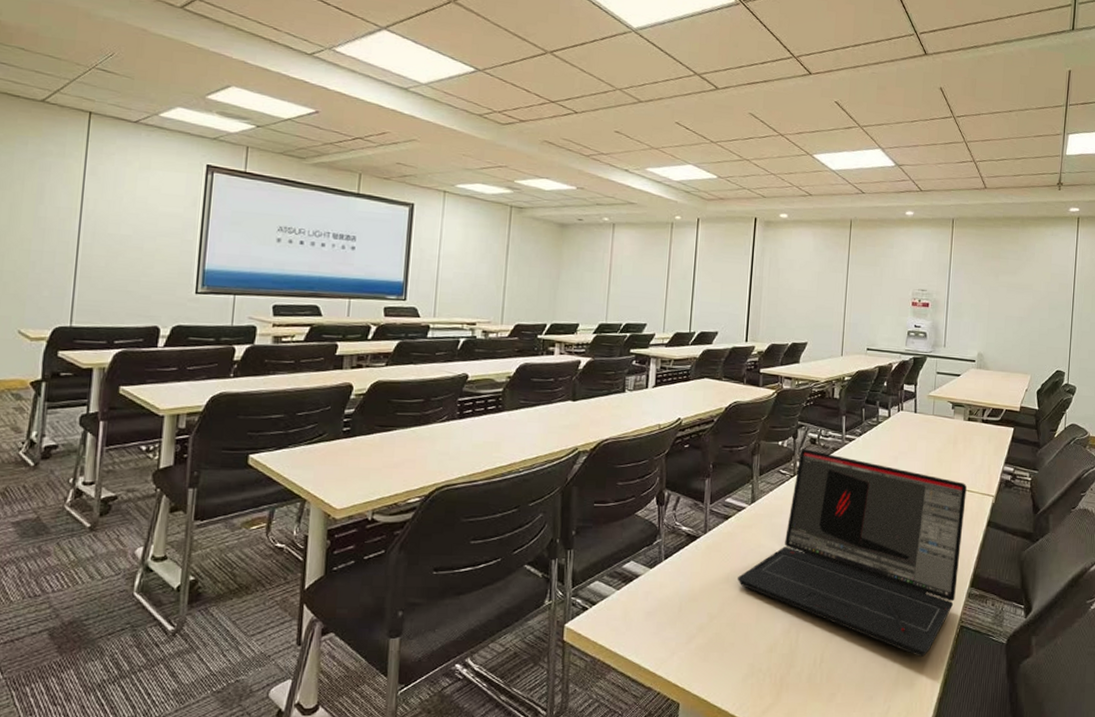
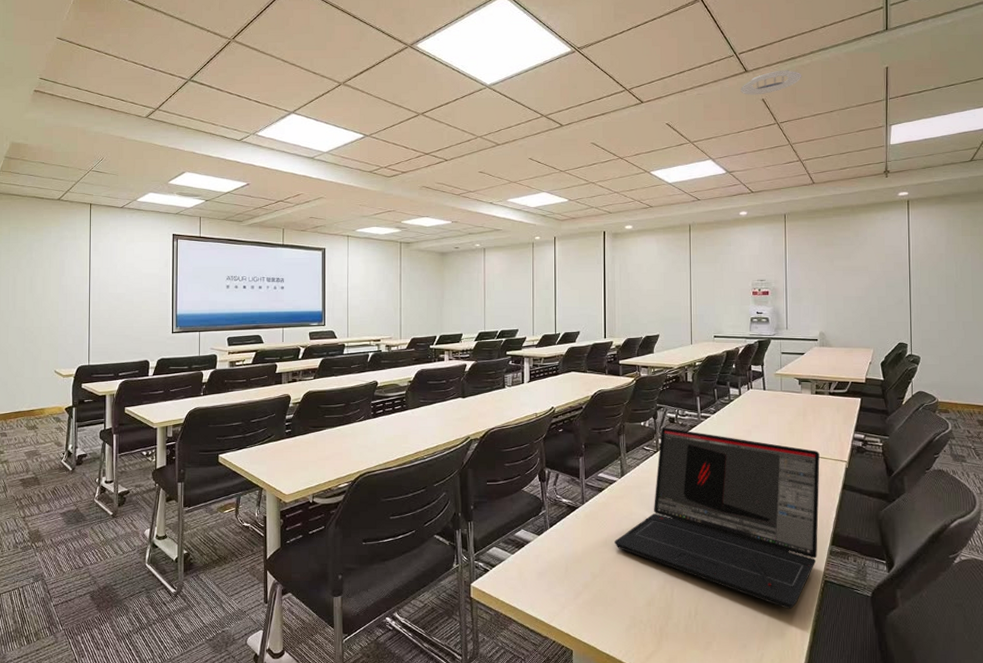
ceiling vent: none [918,57,984,83] -> present [740,70,802,95]

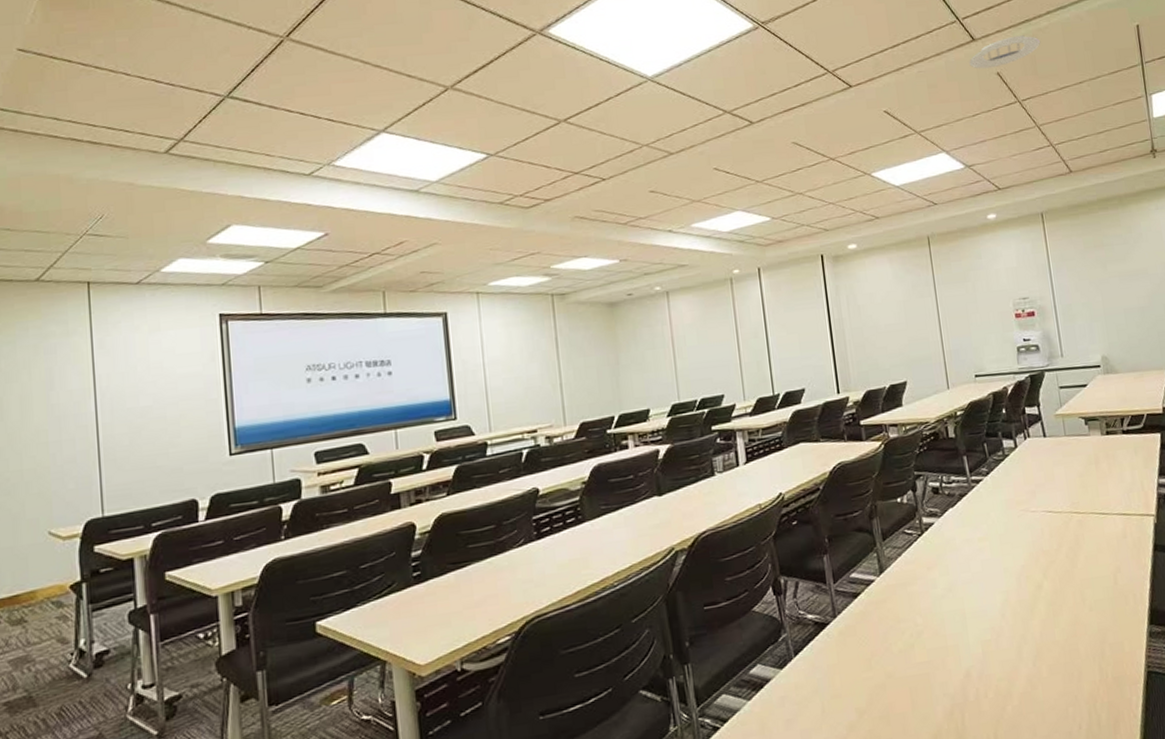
laptop: present [615,427,820,609] -> none [881,501,1135,716]

